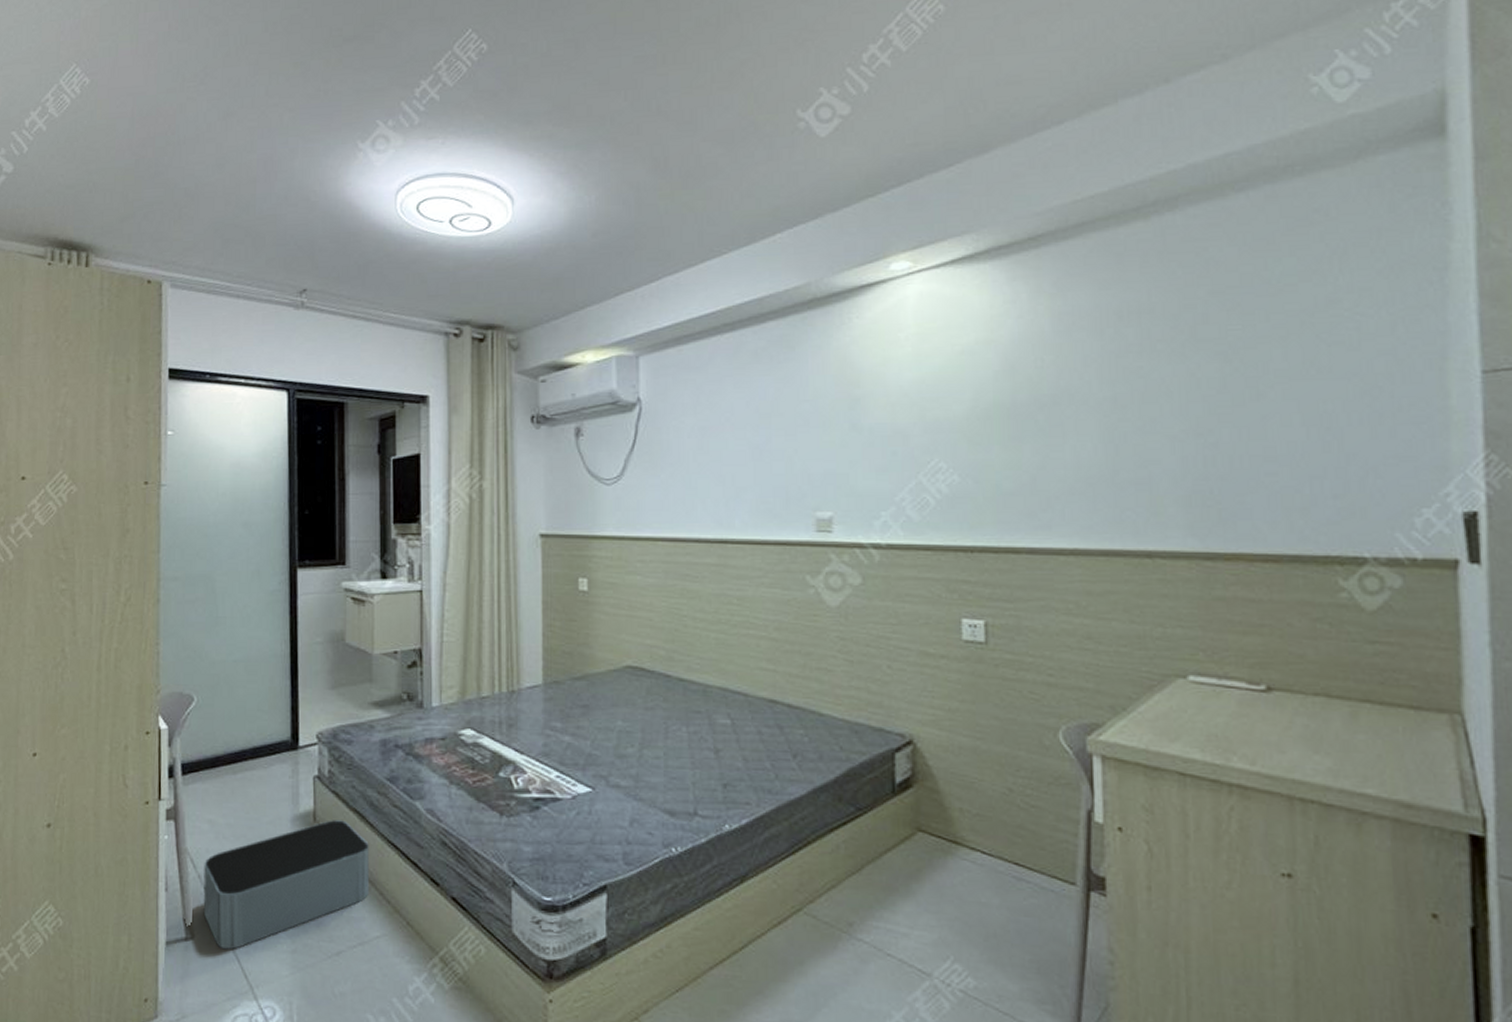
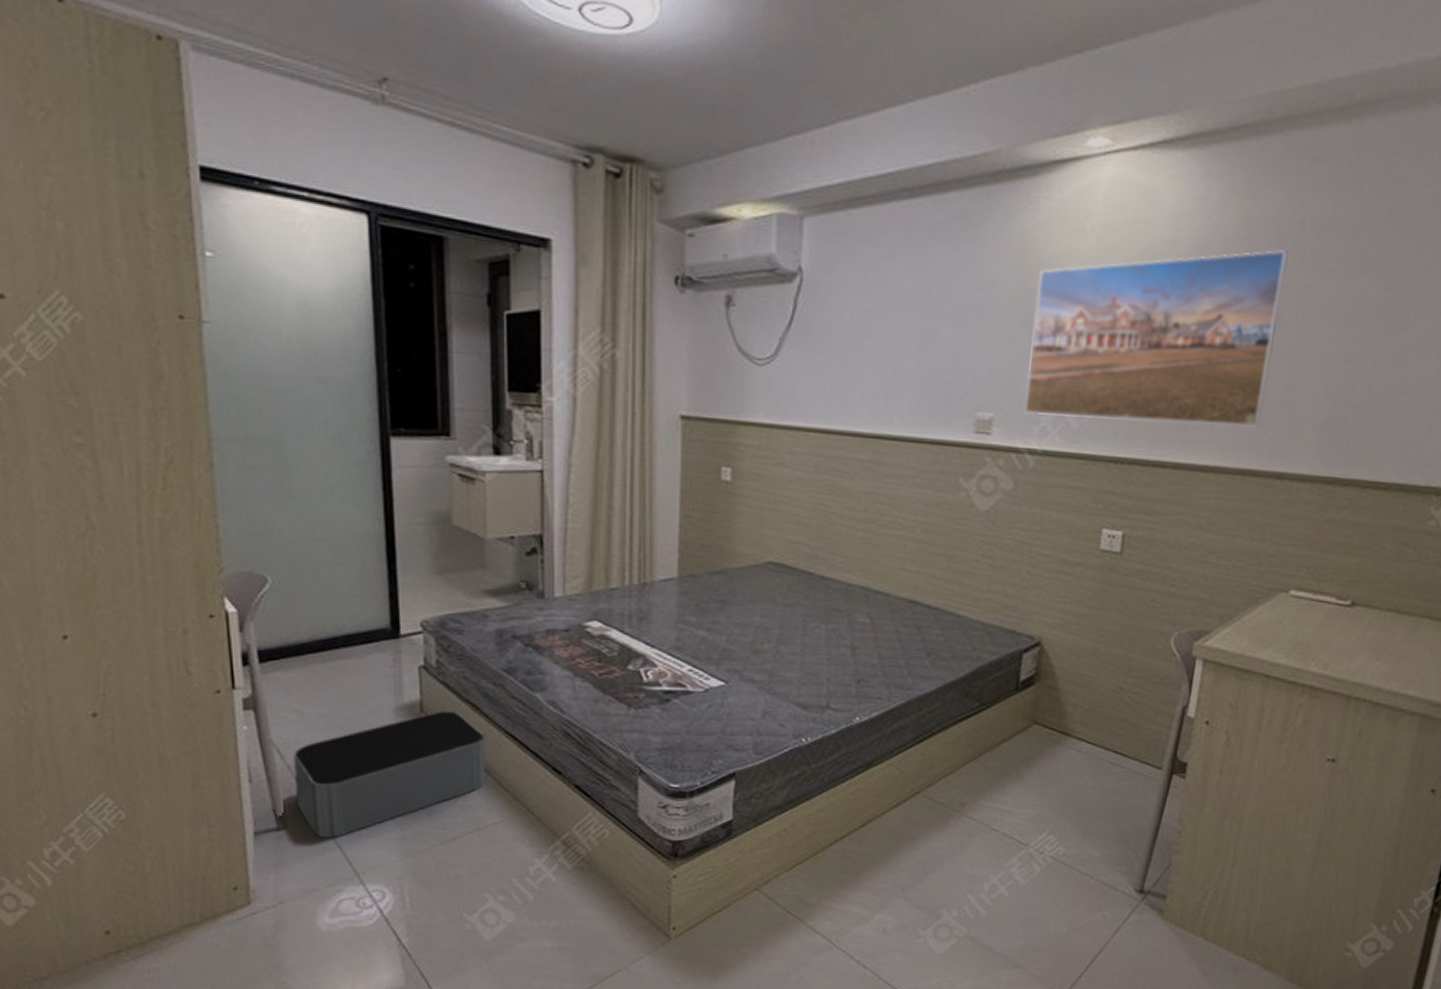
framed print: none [860,338,1116,512] -> present [1023,250,1289,428]

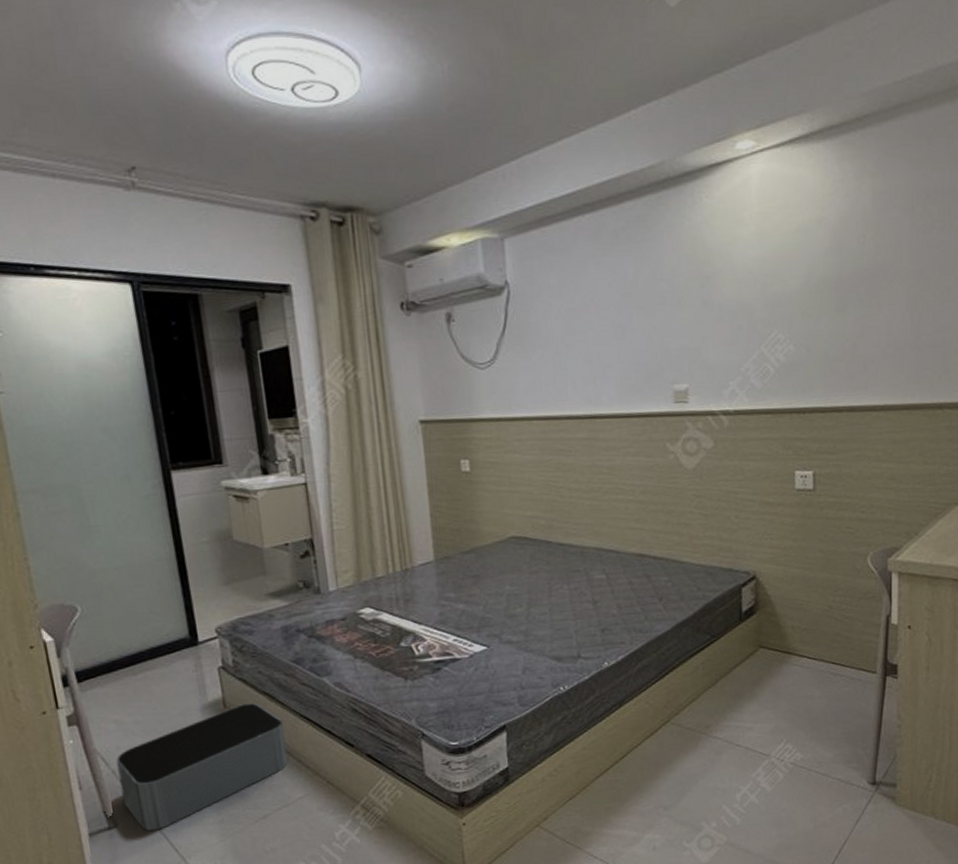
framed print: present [1023,250,1289,428] -> none [710,215,919,382]

